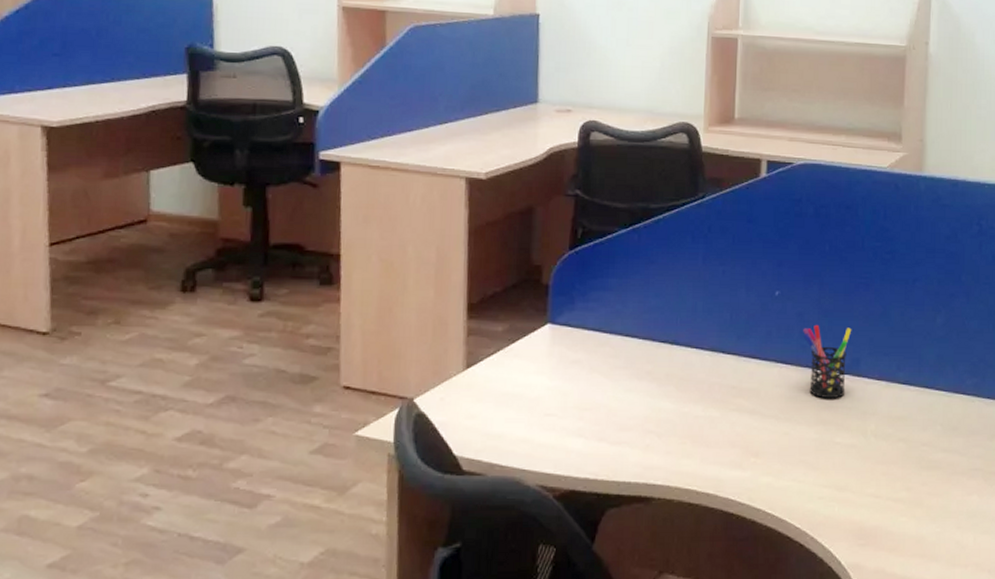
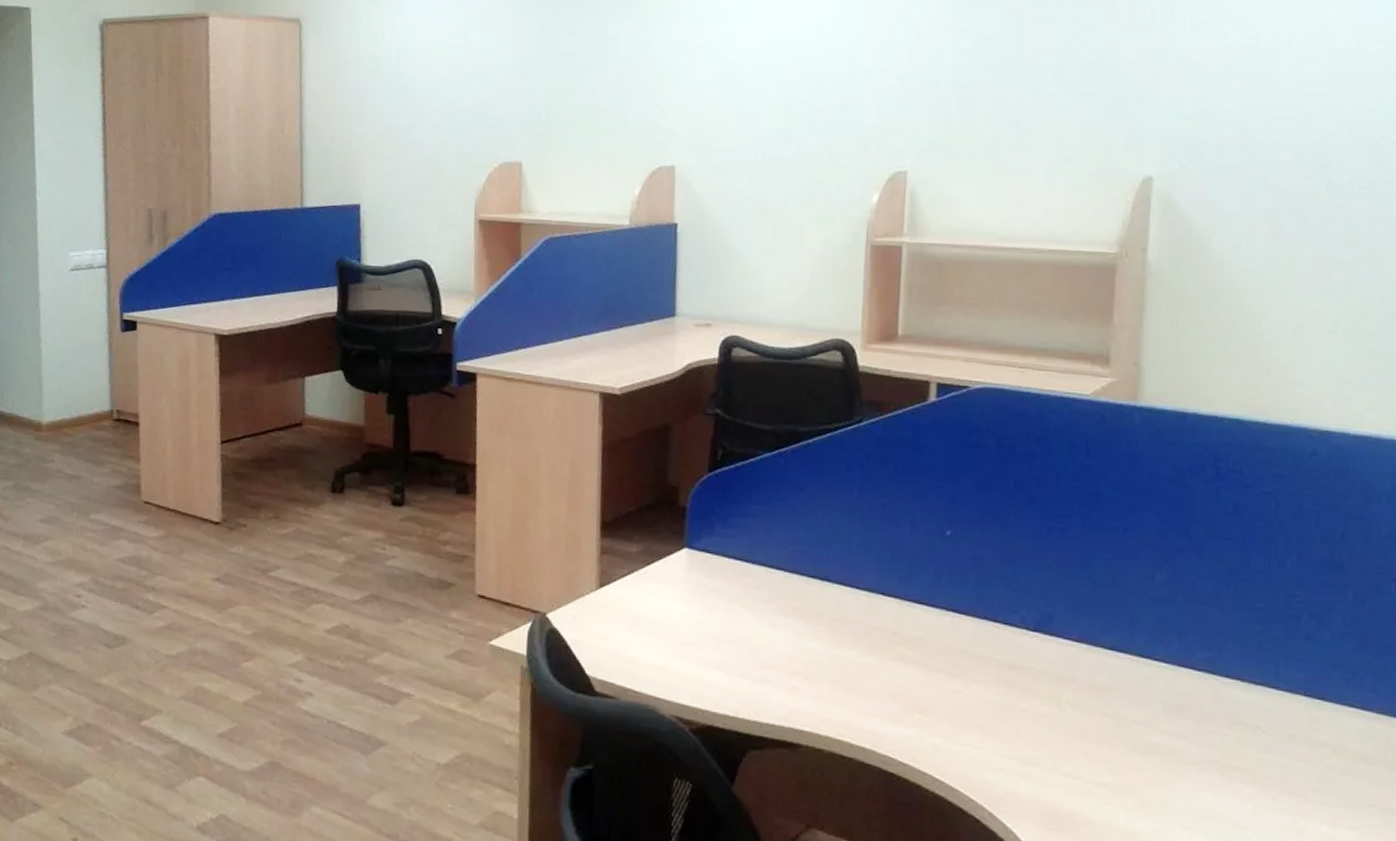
pen holder: present [803,324,852,399] -> none [980,571,1043,659]

